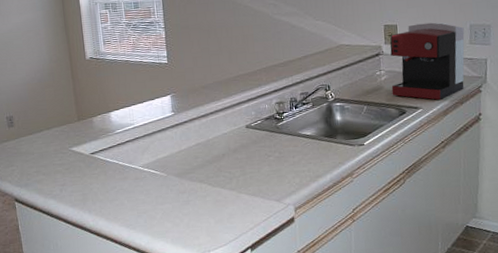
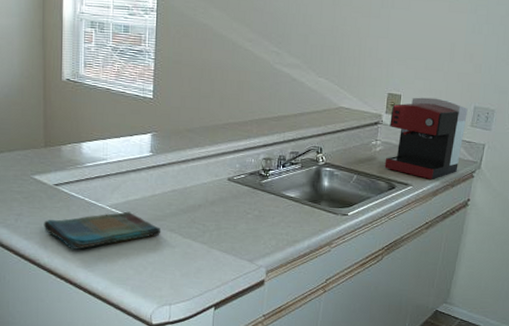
dish towel: none [85,169,192,212] -> present [43,211,161,251]

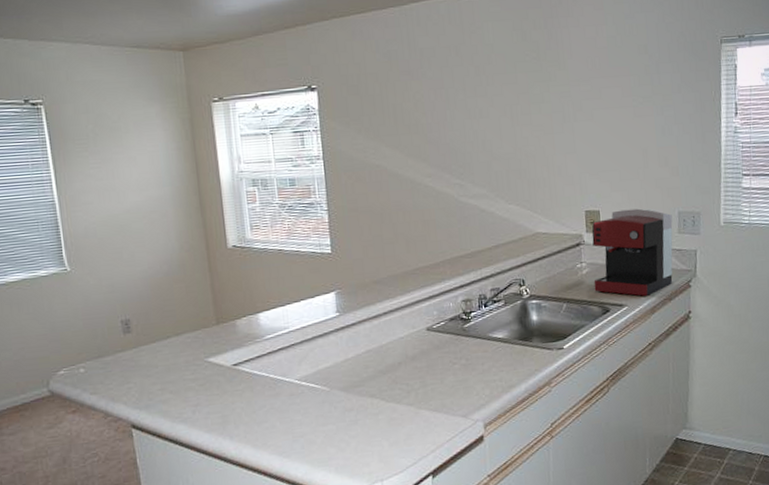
dish towel: present [43,211,161,251] -> none [225,382,361,437]

